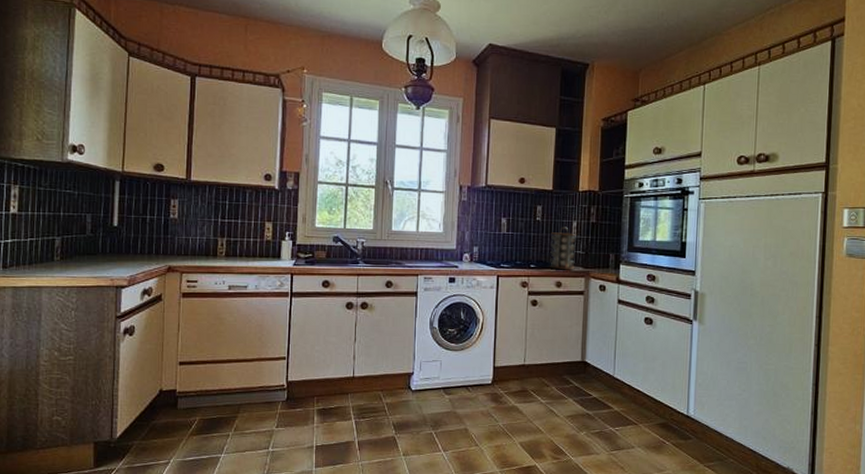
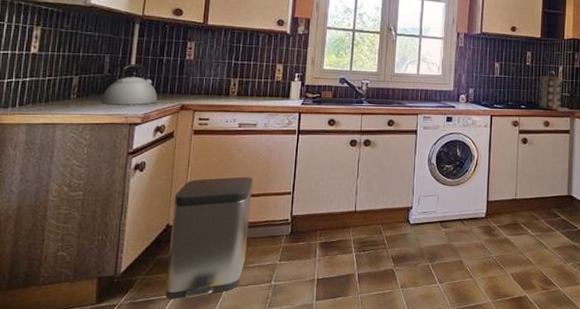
kettle: none [85,223,143,267] -> present [101,63,158,105]
pedal bin: none [162,341,246,464] -> present [165,176,254,298]

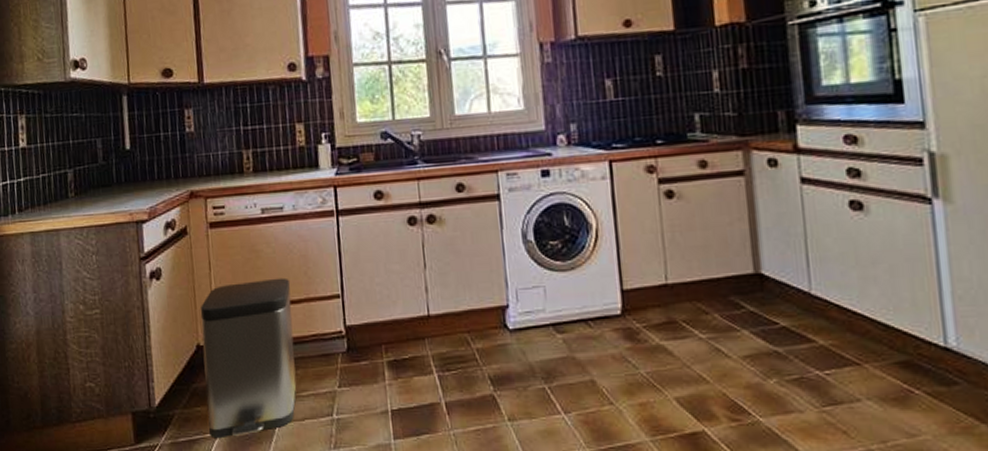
kettle: present [101,63,158,105] -> none [100,145,162,200]
spice rack: present [537,71,563,111] -> none [681,80,725,143]

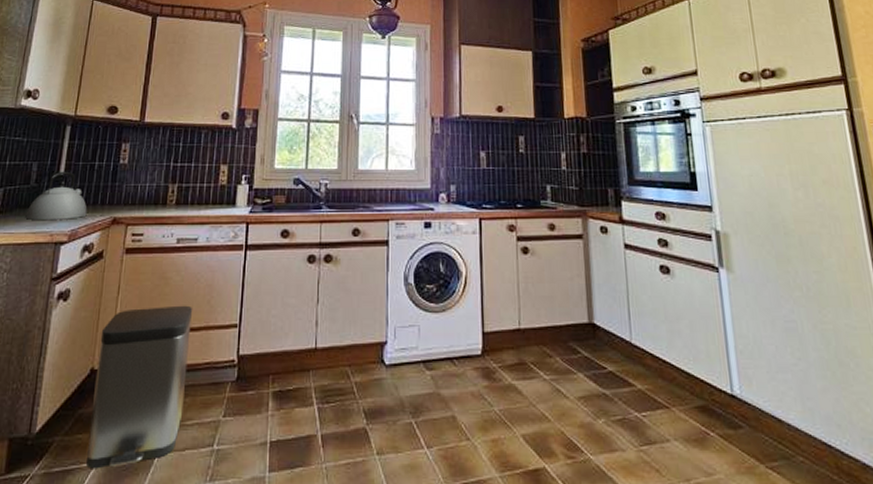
kettle: none [100,145,162,200] -> present [25,171,87,220]

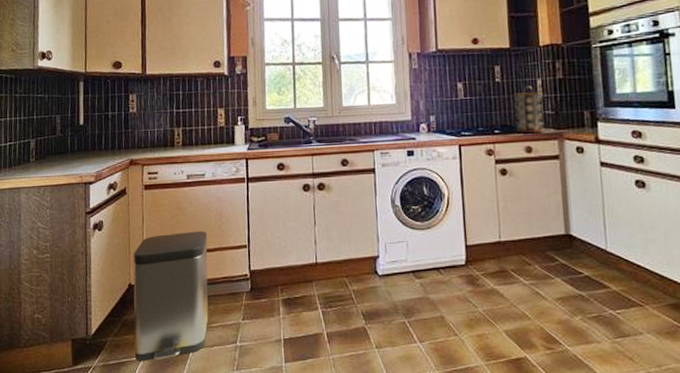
kettle: present [25,171,87,220] -> none [57,121,108,165]
spice rack: none [537,159,569,210] -> present [513,86,545,134]

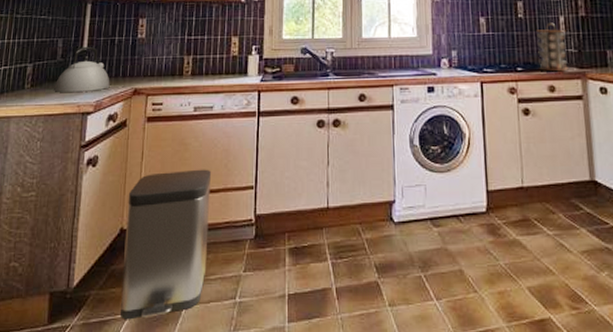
kettle: none [57,121,108,165] -> present [54,46,110,92]

